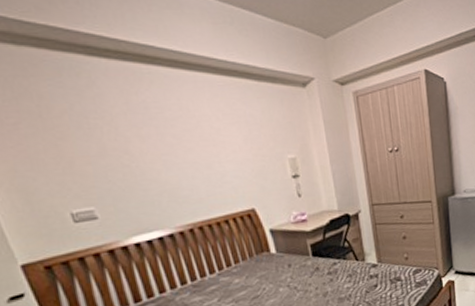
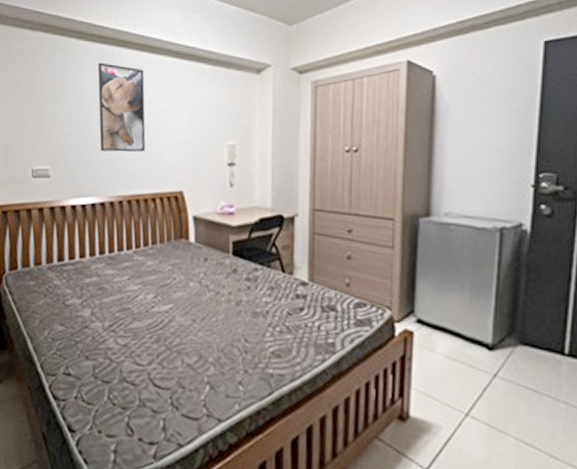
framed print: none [124,83,206,181] -> present [97,62,146,152]

